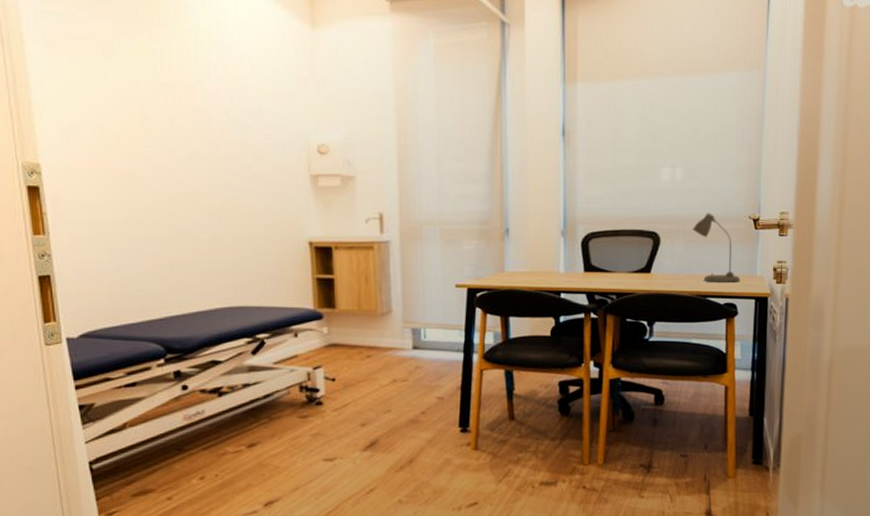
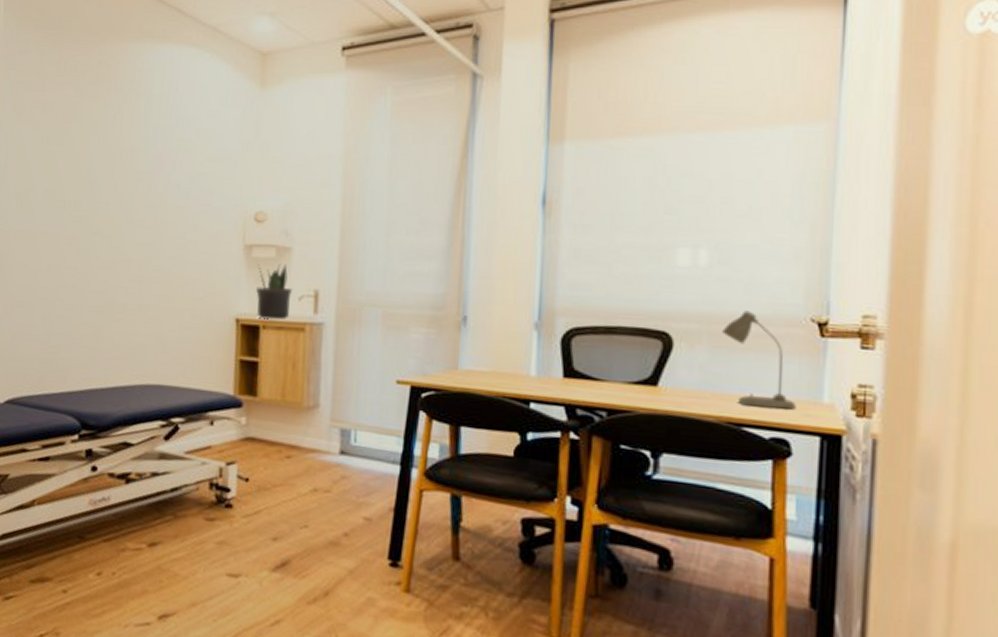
planter: none [324,191,359,241] -> present [256,263,292,320]

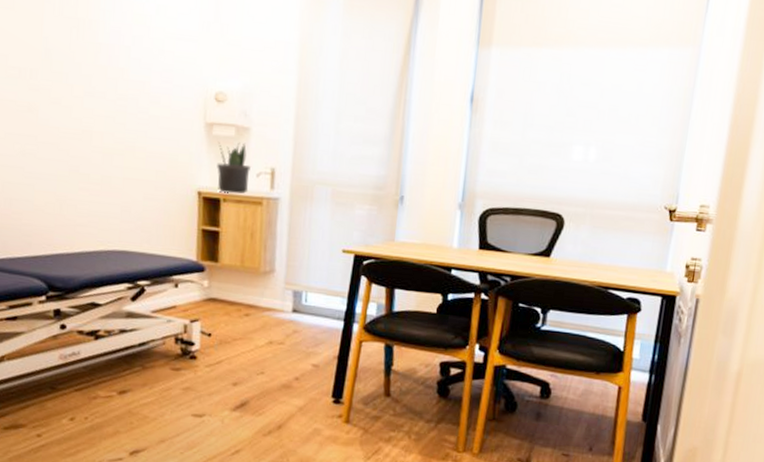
desk lamp: present [722,310,797,410] -> none [601,198,648,277]

